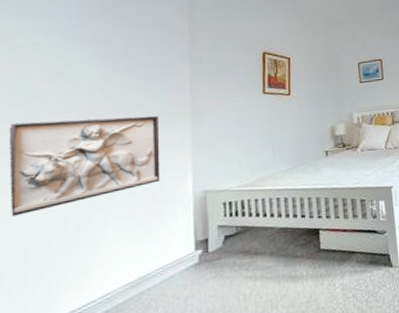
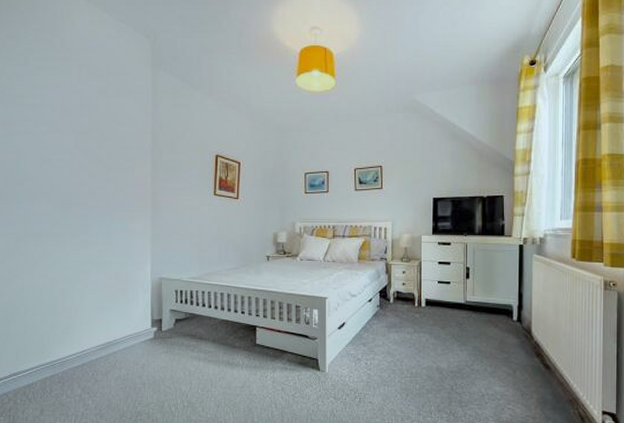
wall relief: present [8,116,160,217] -> none [10,200,125,277]

